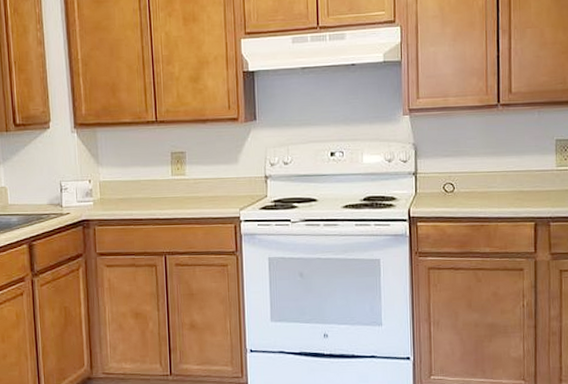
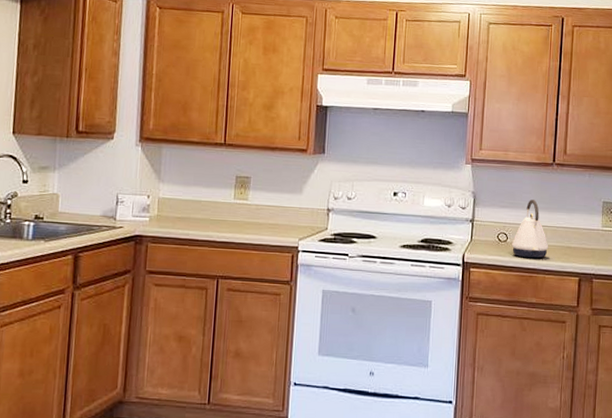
kettle: none [459,145,500,207] -> present [511,200,549,259]

